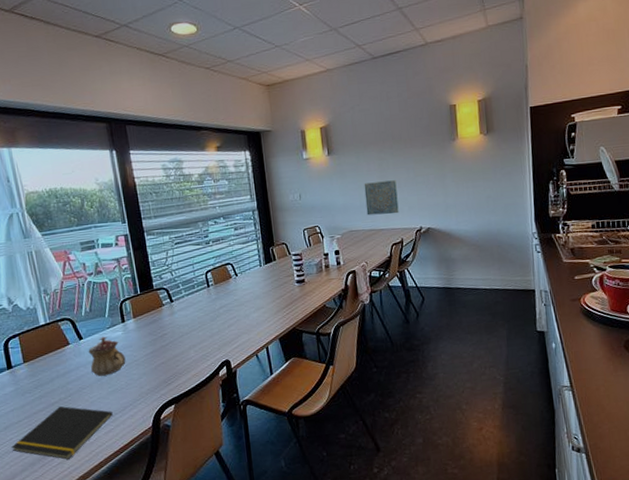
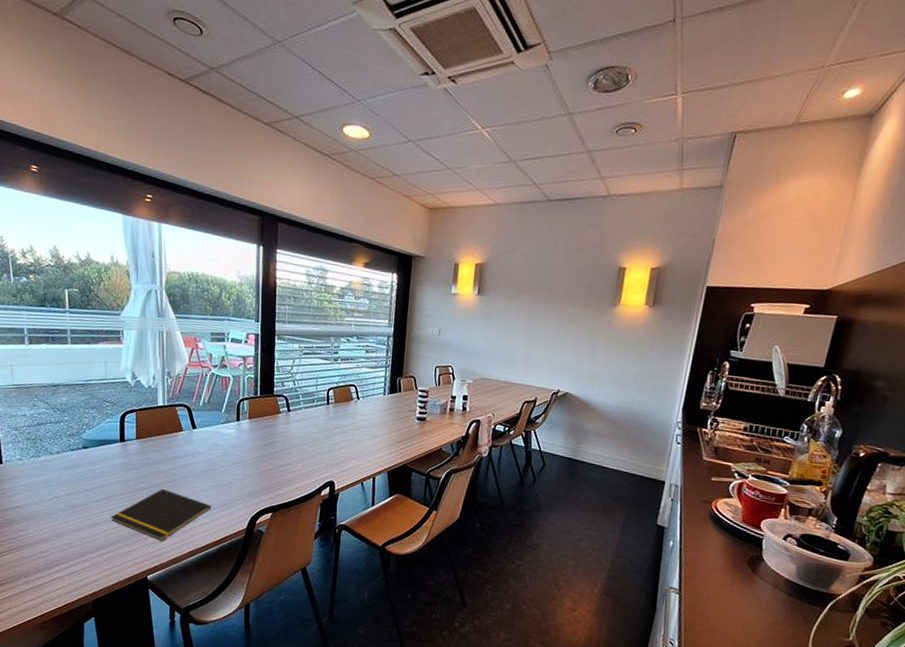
teapot: present [88,336,126,376] -> none [198,430,234,470]
wall art: present [364,180,399,216] -> none [505,332,543,371]

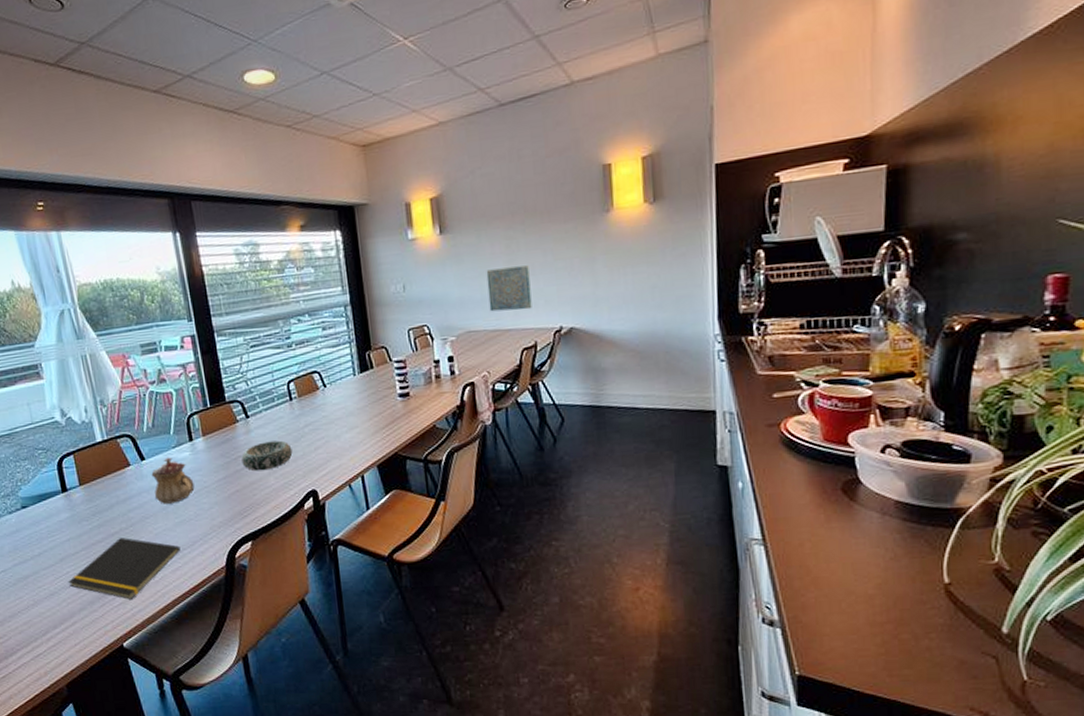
teapot: none [198,430,234,470] -> present [151,457,195,504]
decorative bowl: none [277,434,321,458] -> present [241,440,293,472]
wall art: none [505,332,543,371] -> present [486,265,532,312]

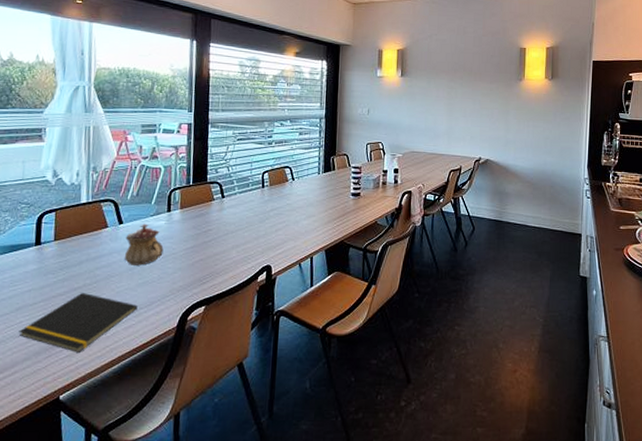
decorative bowl: present [241,440,293,472] -> none [210,220,257,245]
wall art: present [486,265,532,312] -> none [430,108,462,142]

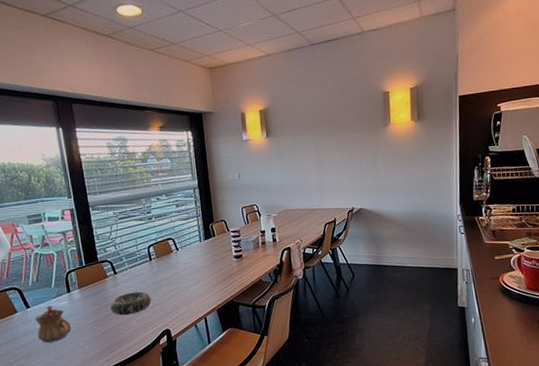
decorative bowl: none [210,220,257,245] -> present [110,291,151,316]

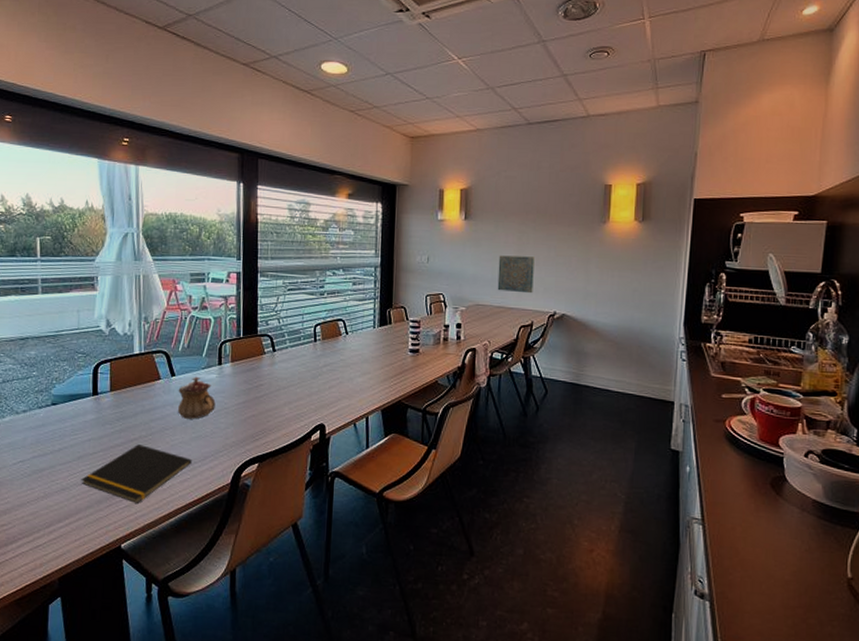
decorative bowl: present [110,291,151,316] -> none [262,375,309,401]
wall art: none [300,162,333,196] -> present [497,255,535,294]

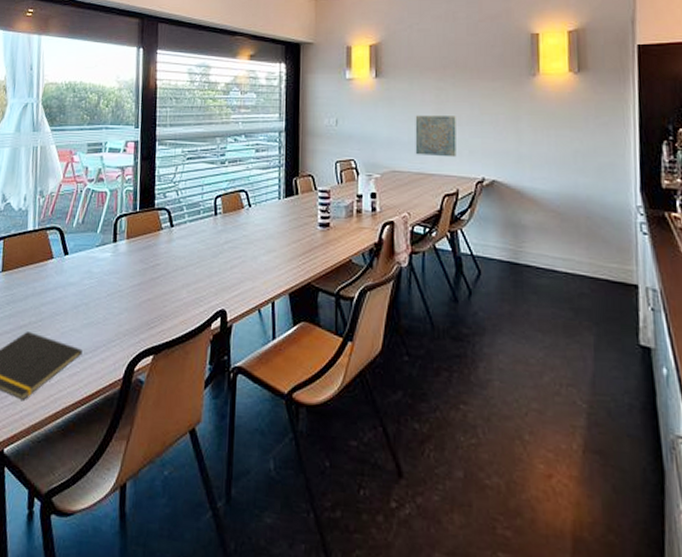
teapot: present [177,376,216,419] -> none [69,255,109,303]

